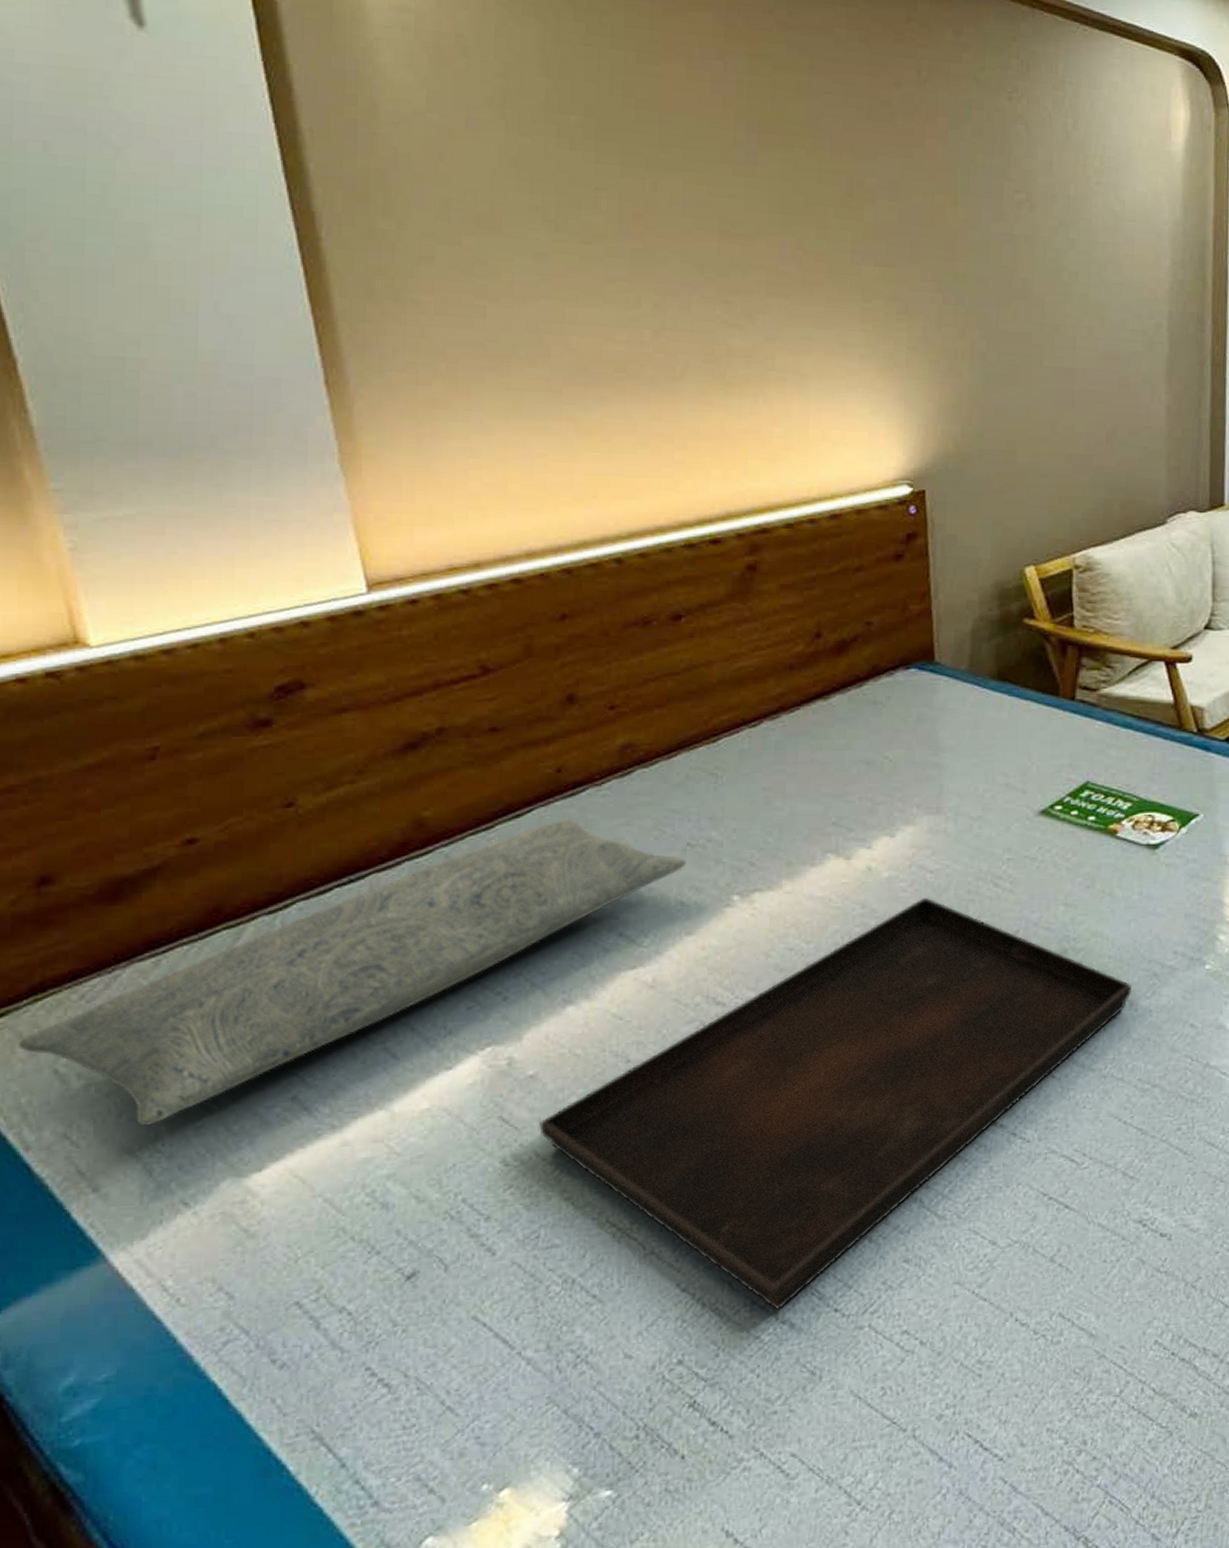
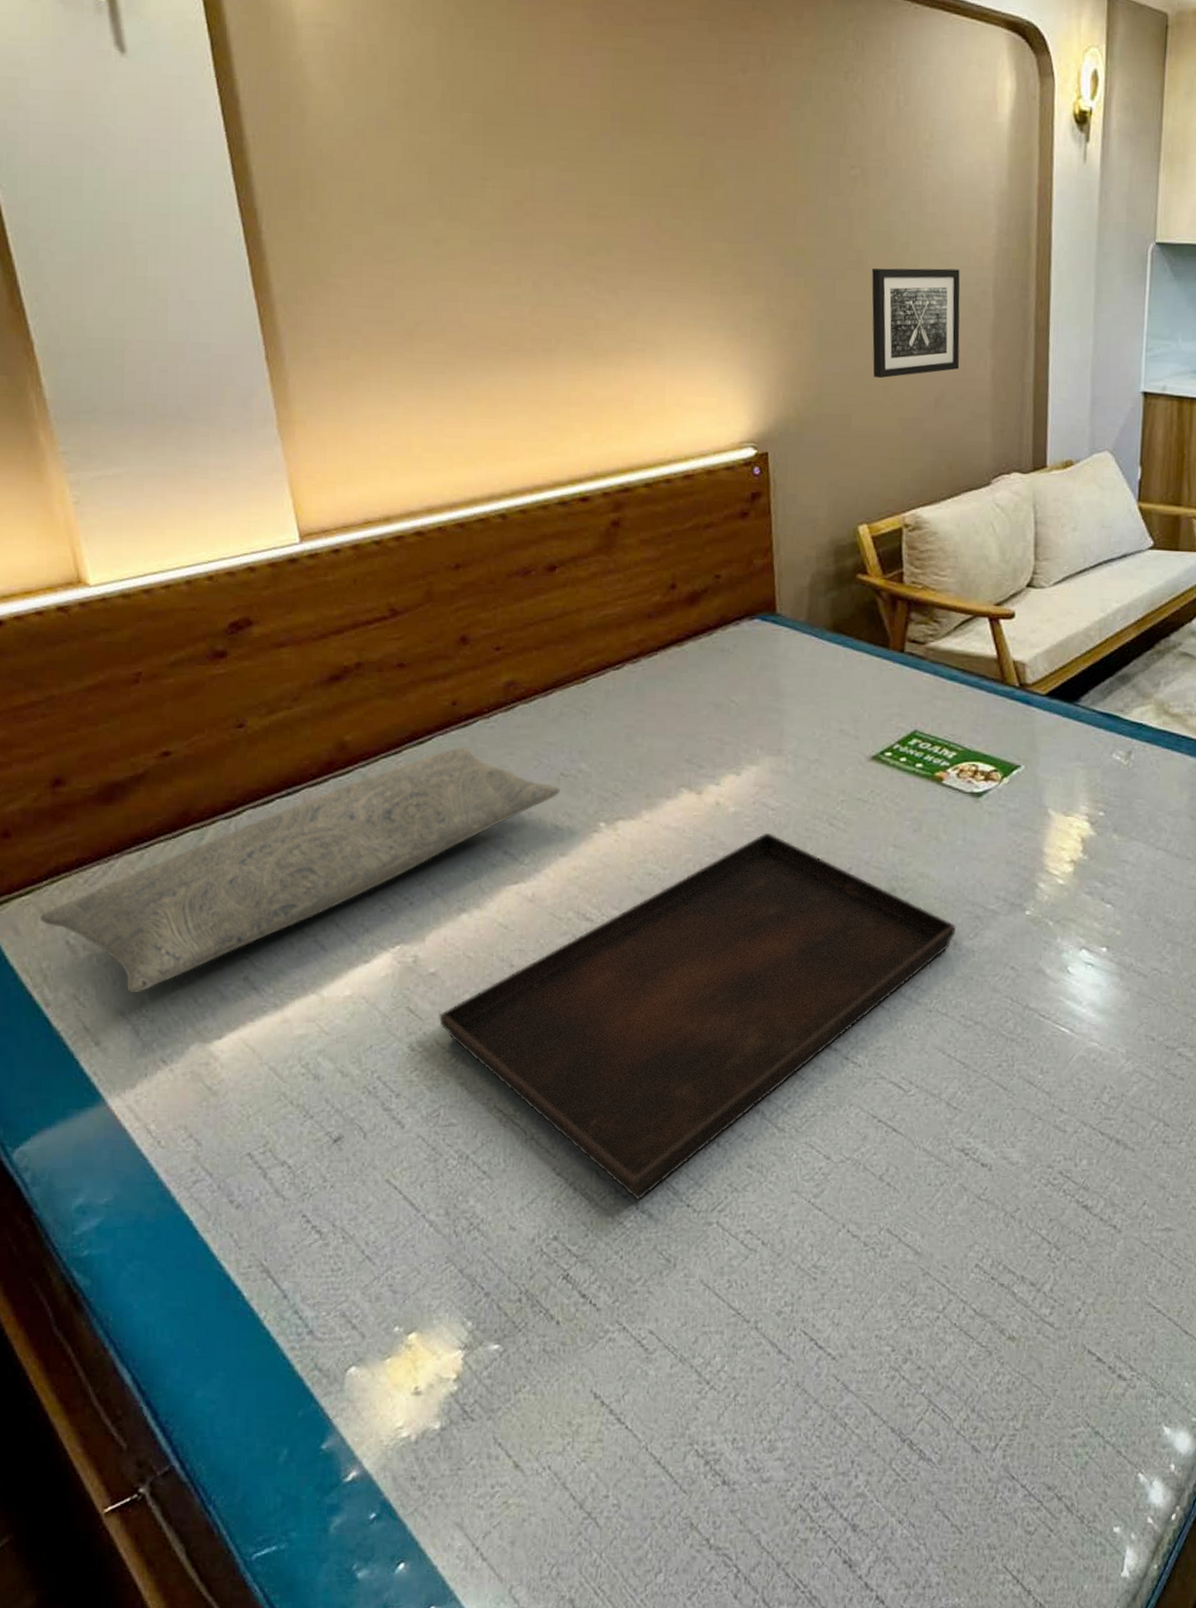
wall art: none [1038,297,1133,413] -> present [871,268,960,378]

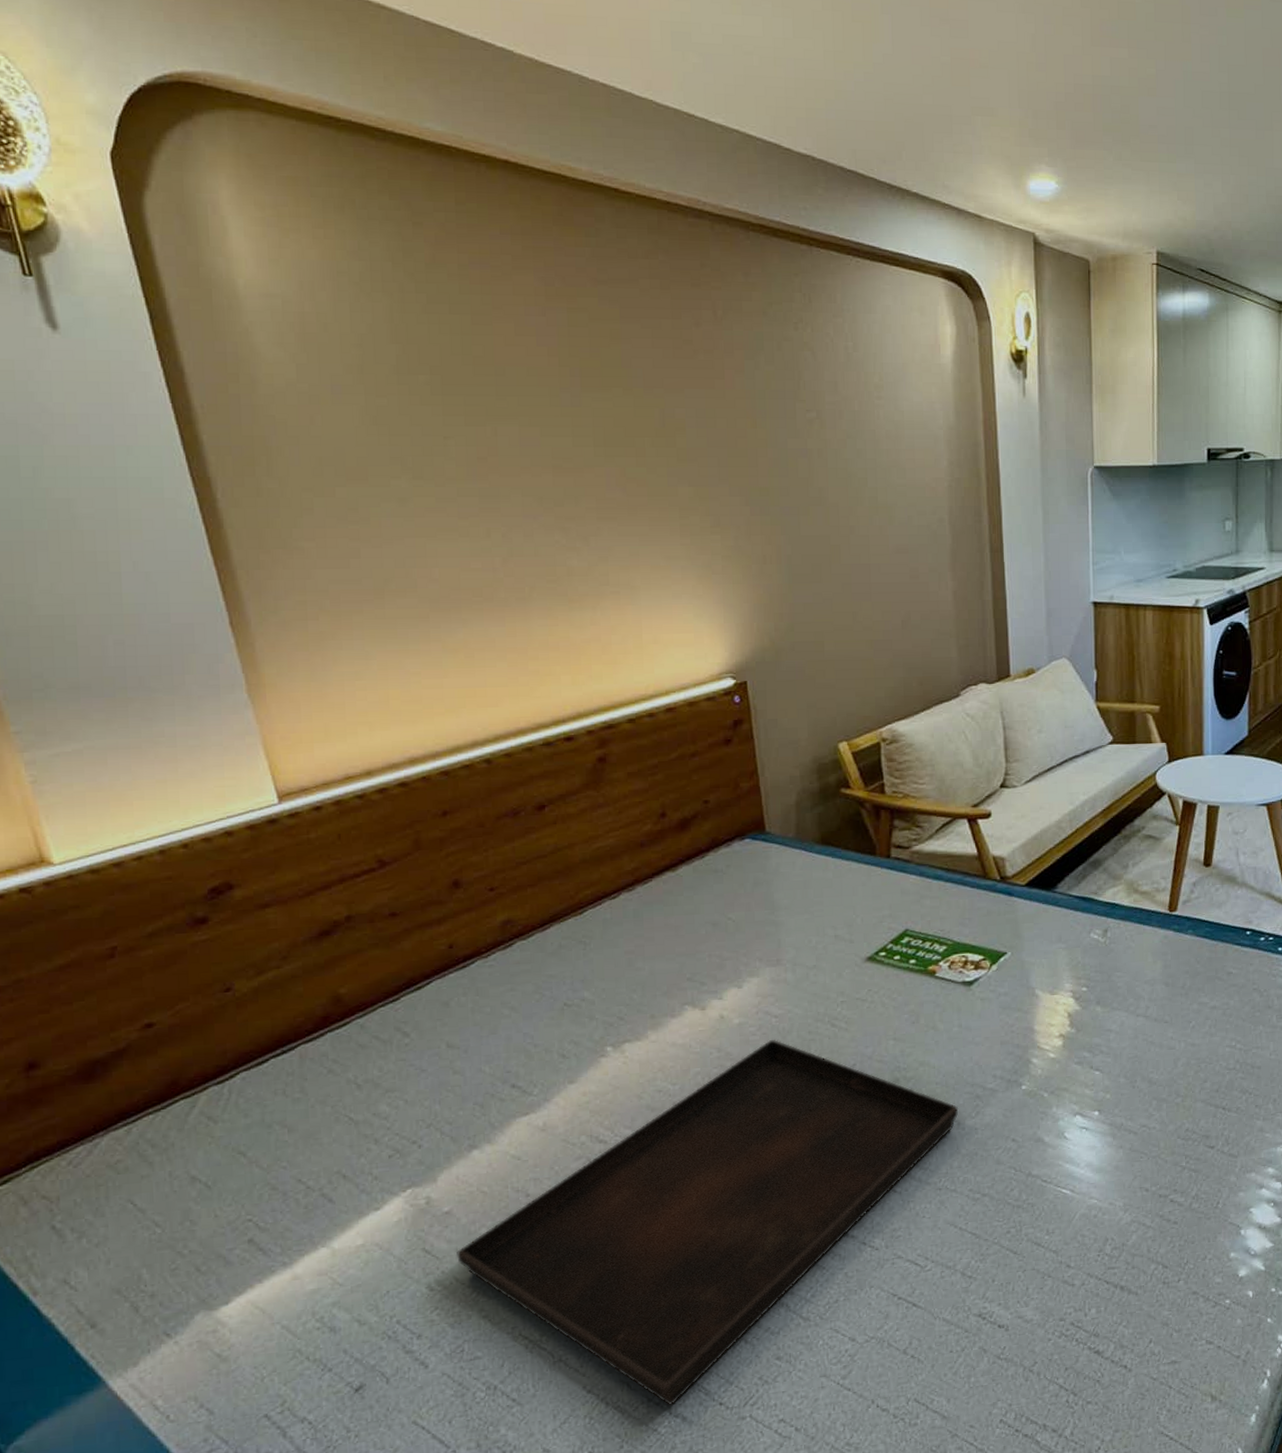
pillow: present [40,747,560,993] -> none [21,988,565,1270]
wall art: present [871,268,960,378] -> none [834,500,923,604]

